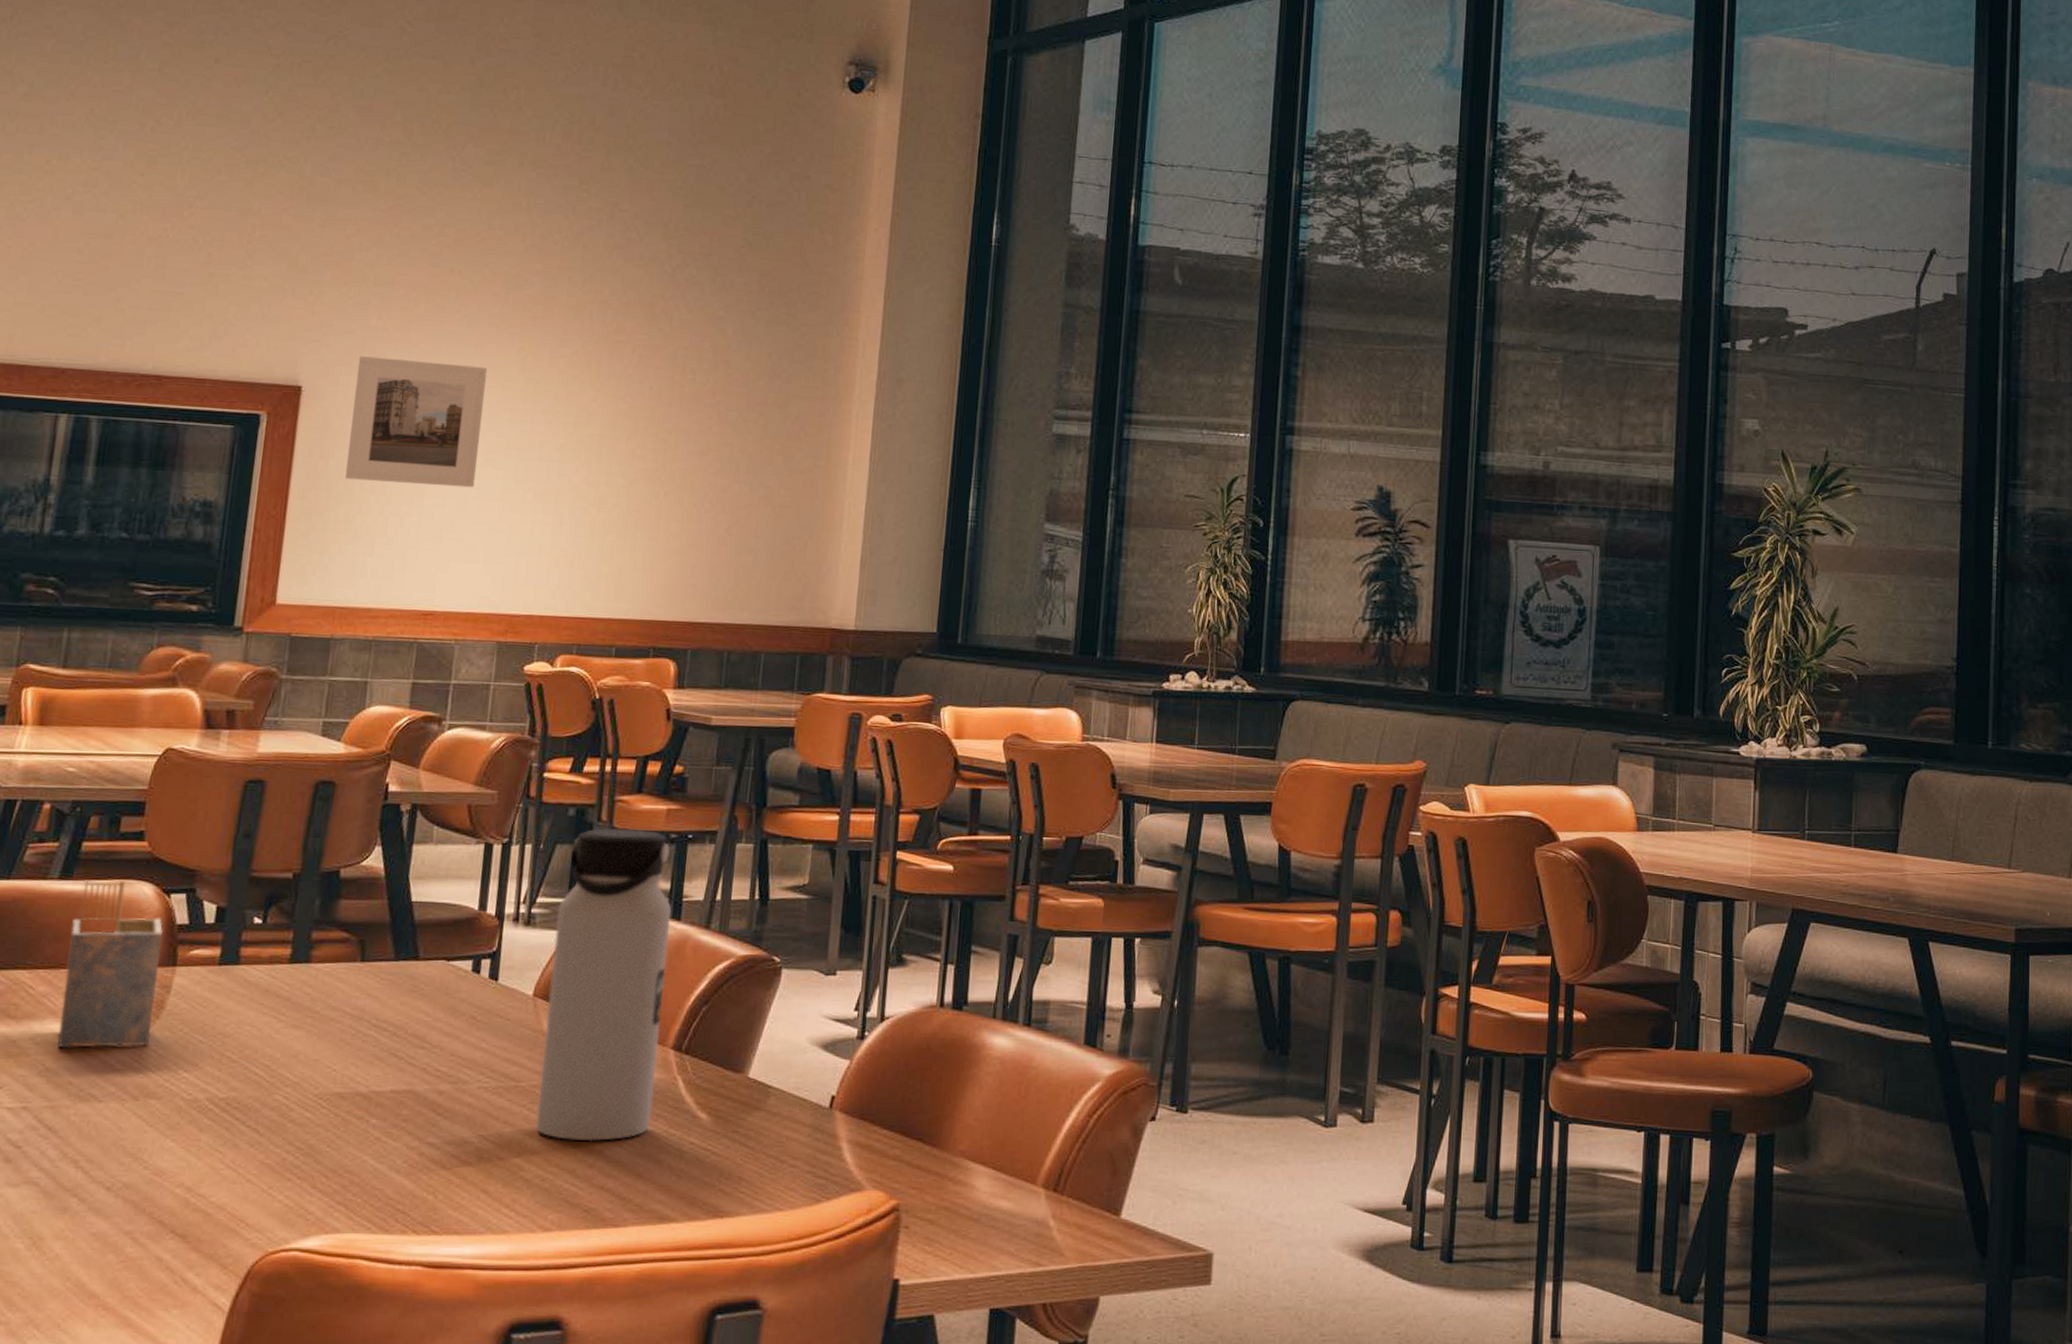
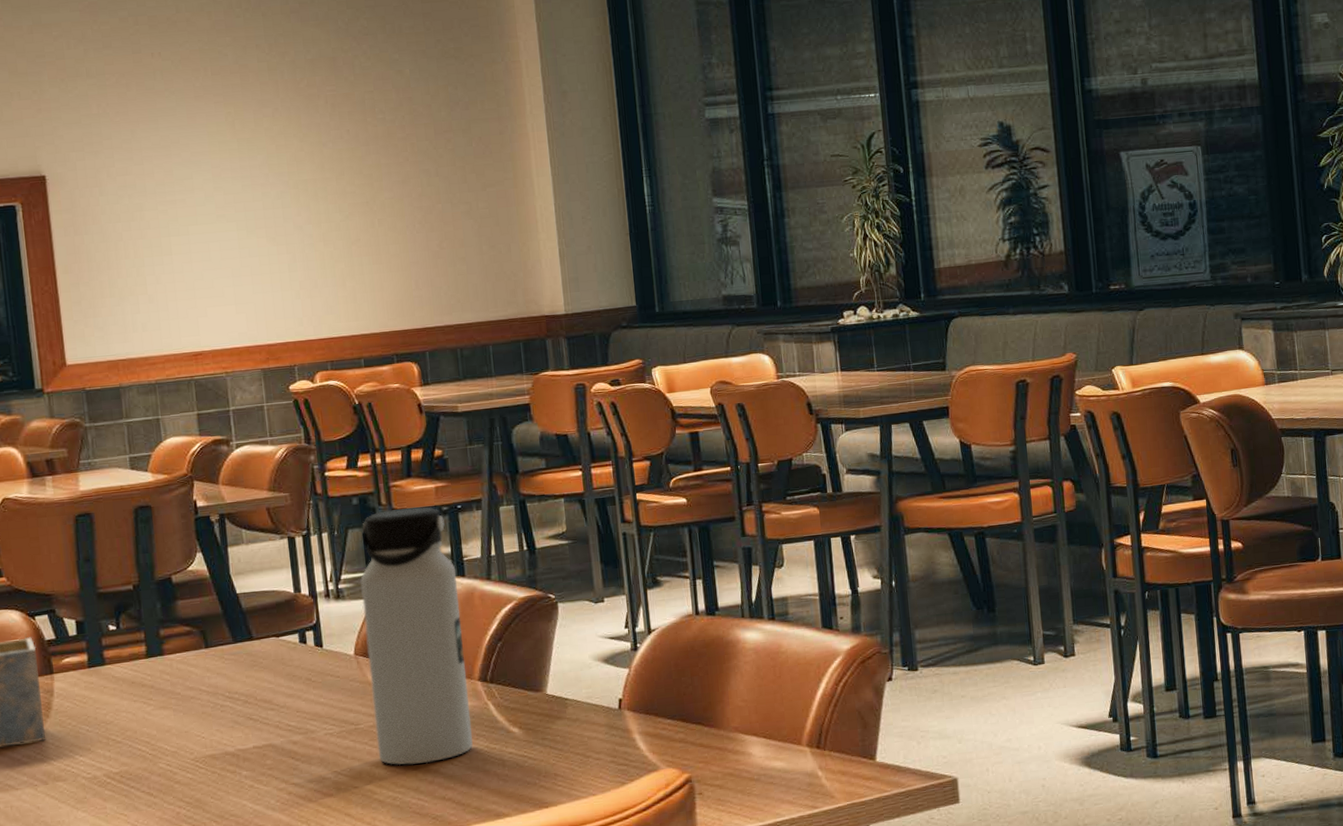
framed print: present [345,356,488,488] -> none [88,135,214,250]

